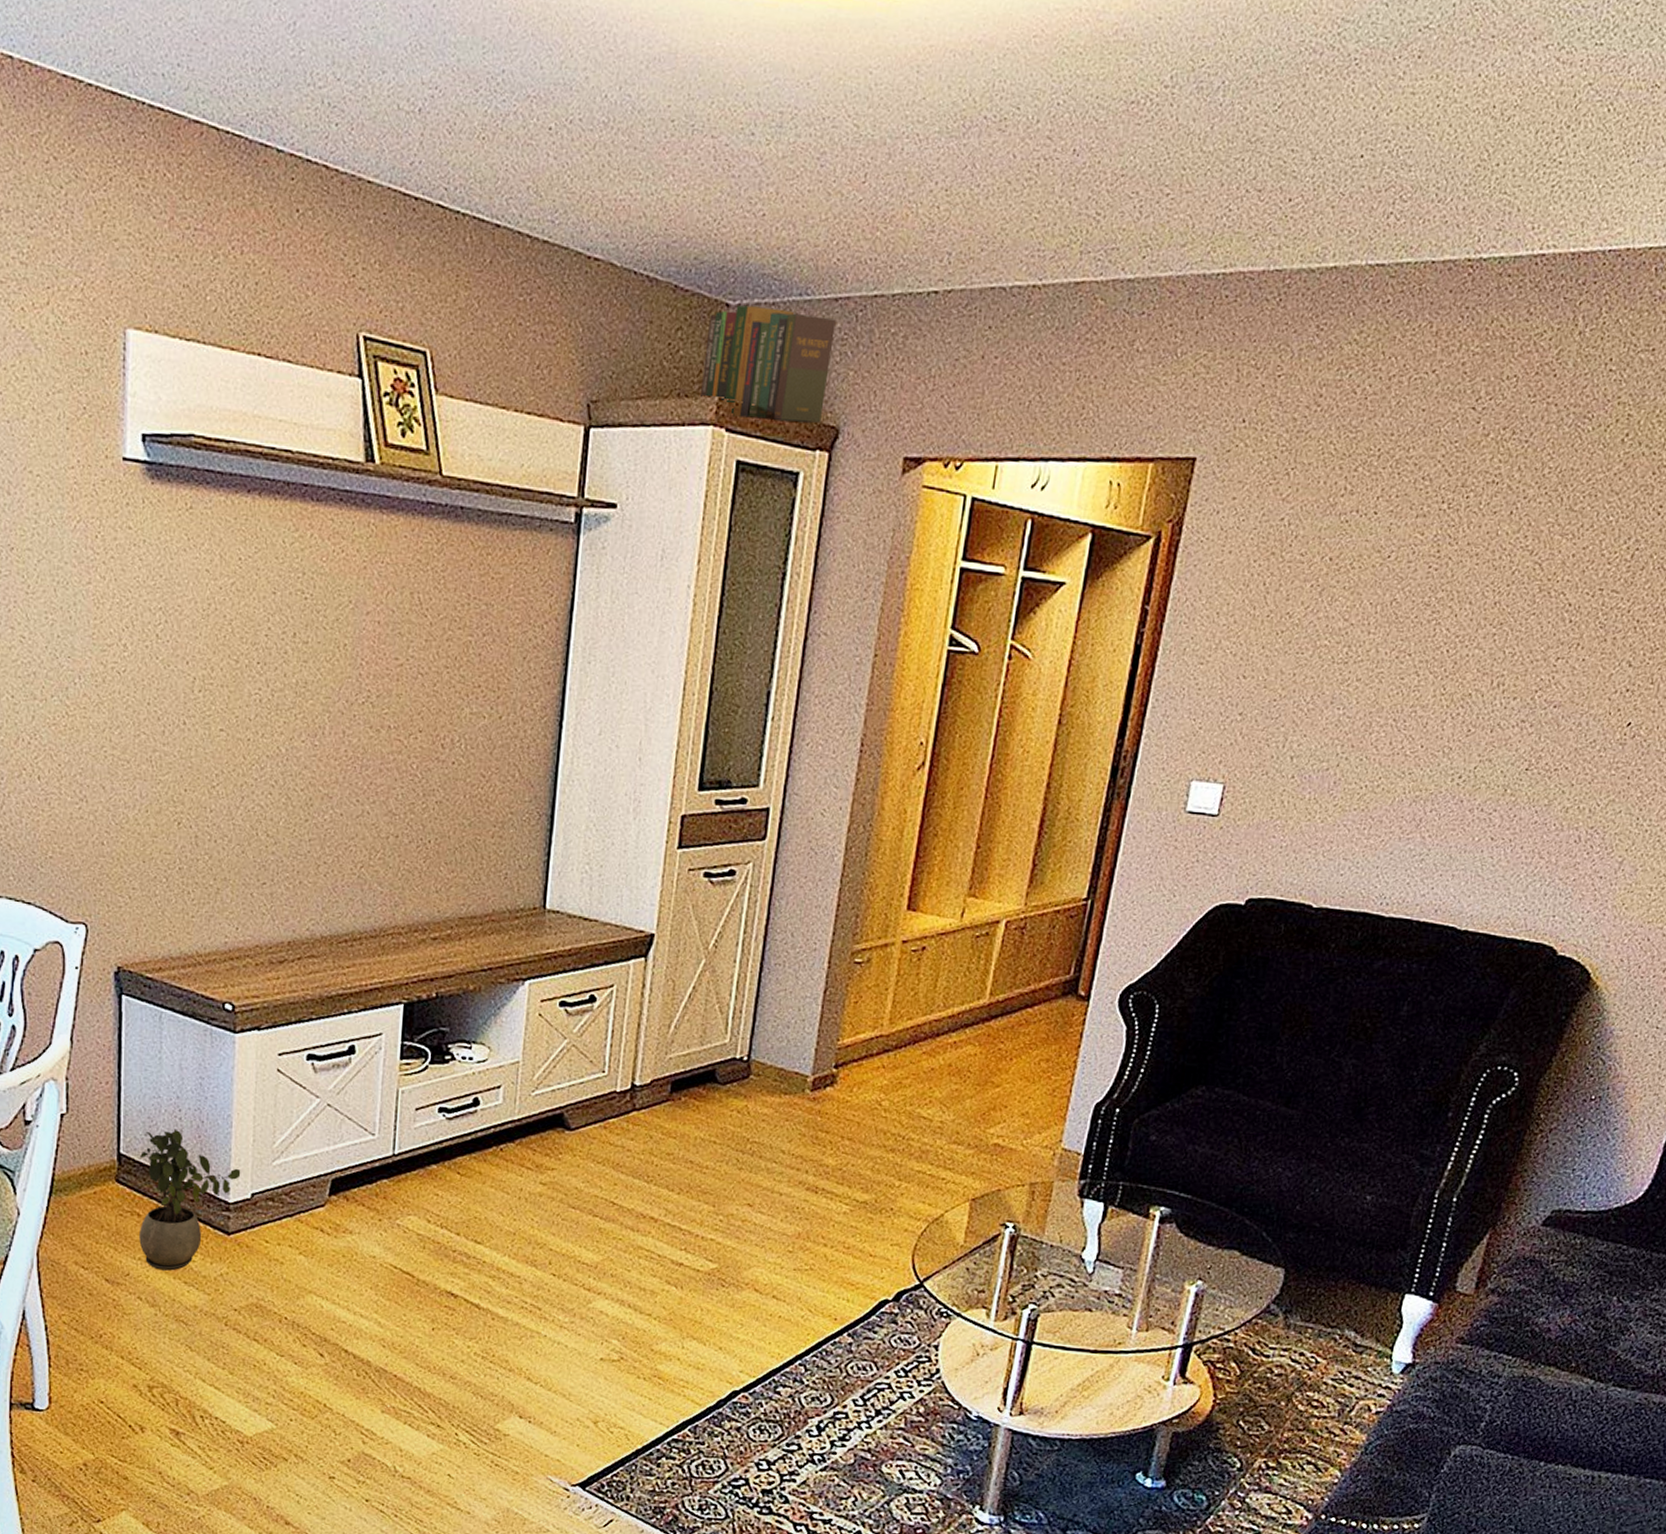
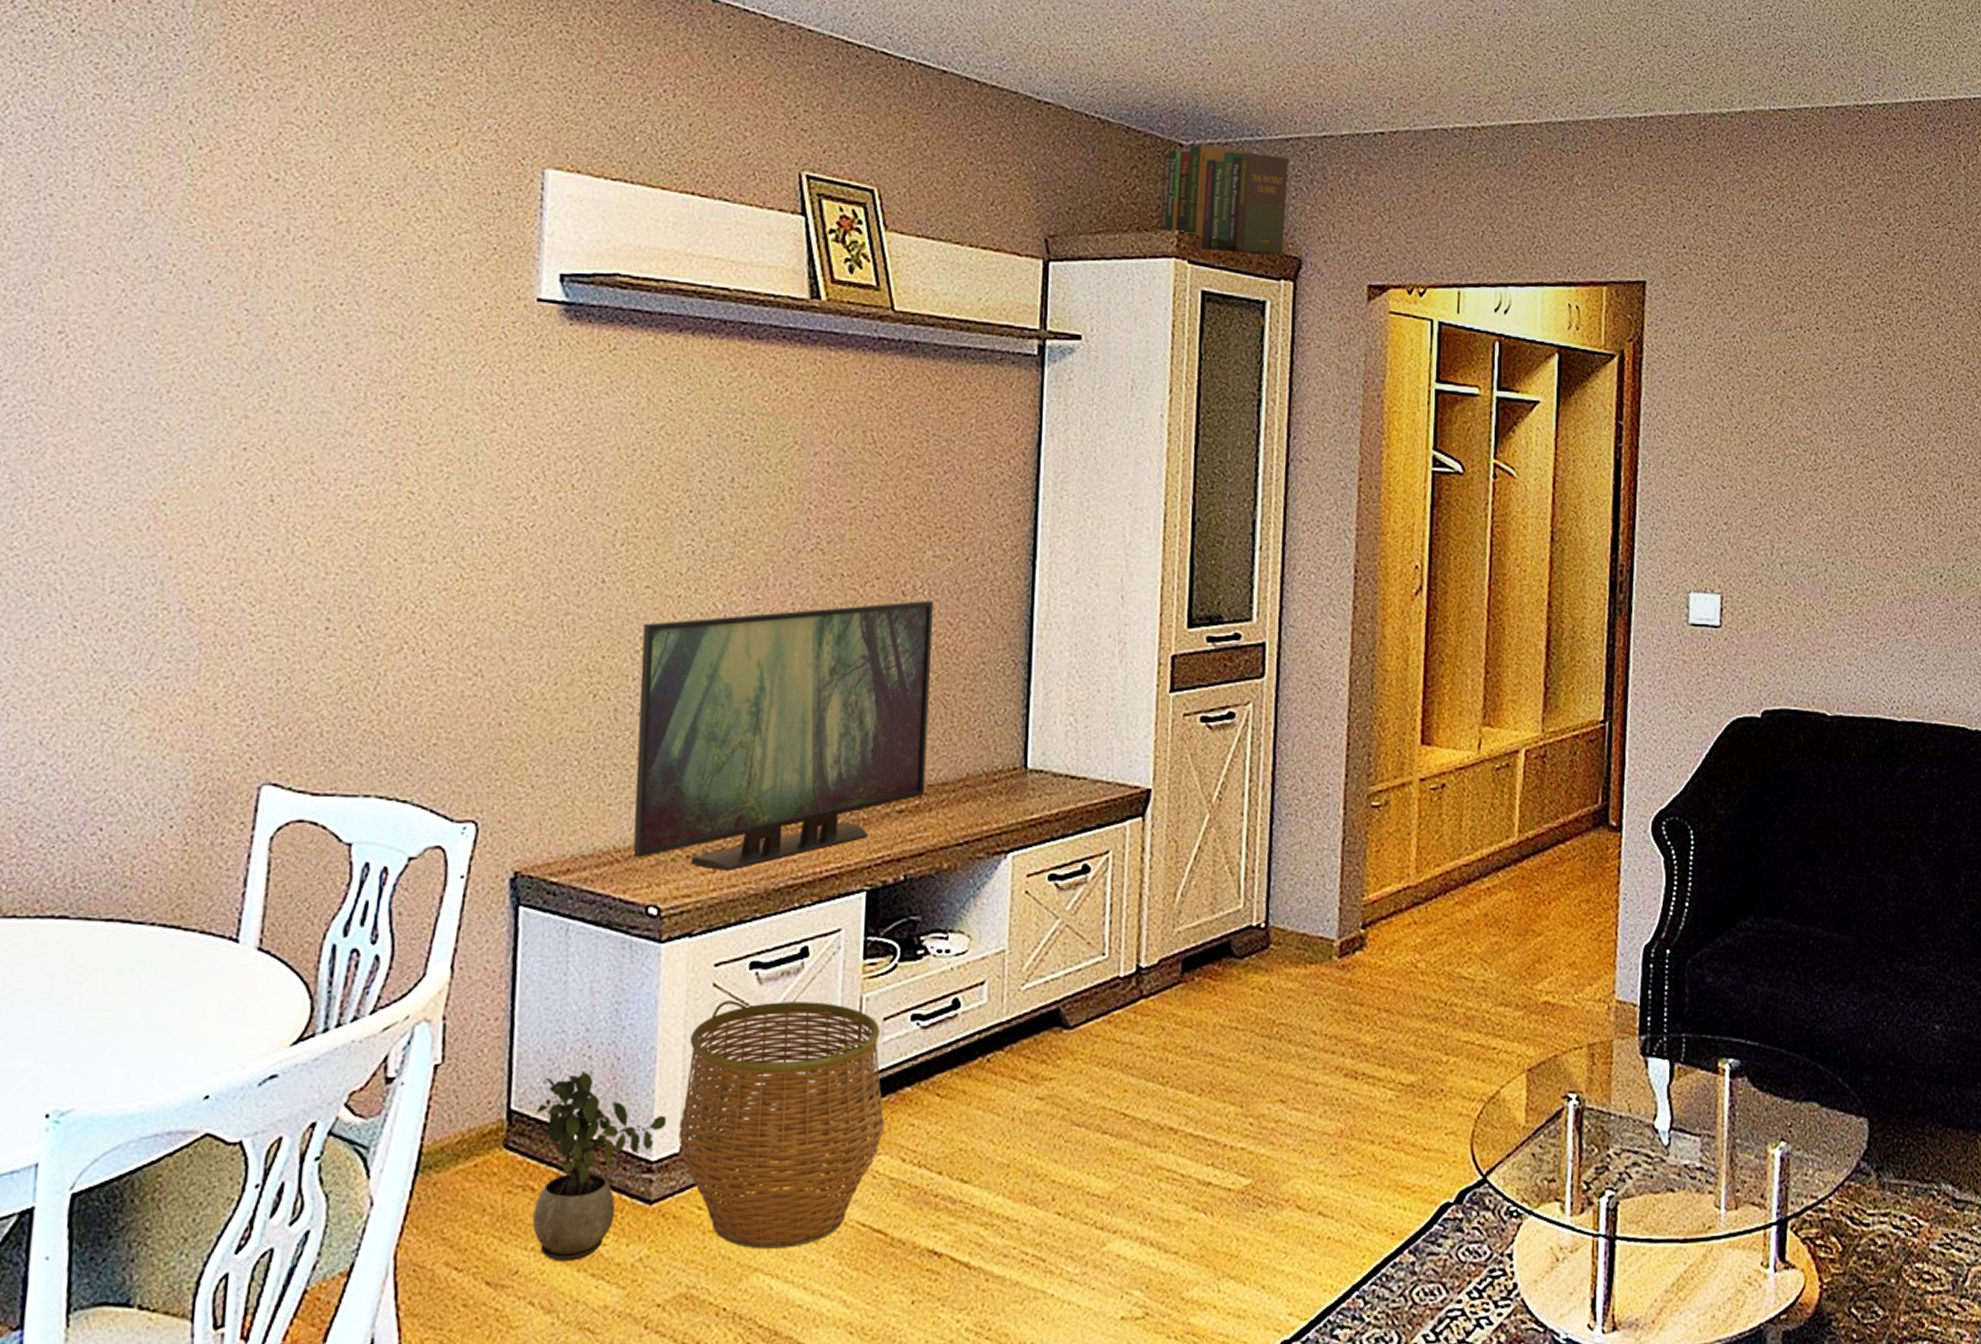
television: none [212,753,468,978] -> present [633,601,933,870]
basket: none [250,1084,414,1279] -> present [678,1001,885,1249]

